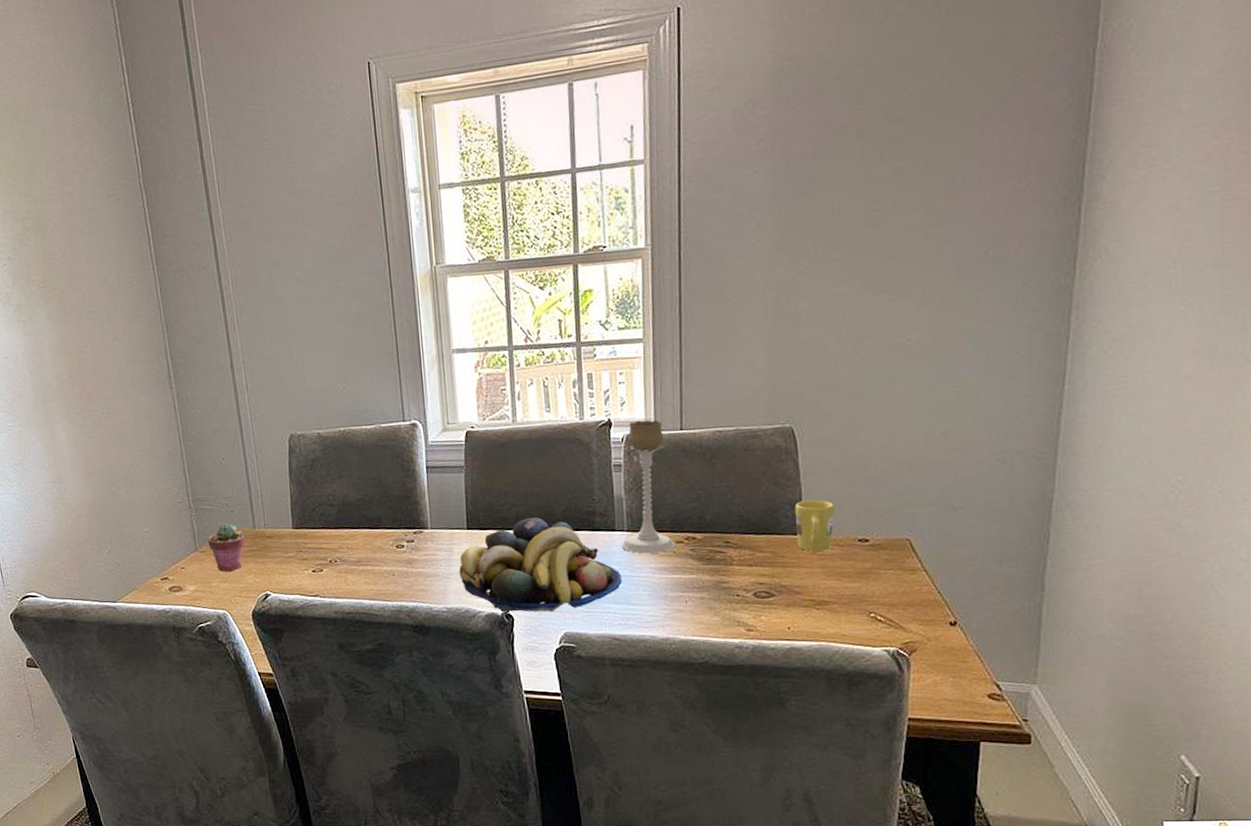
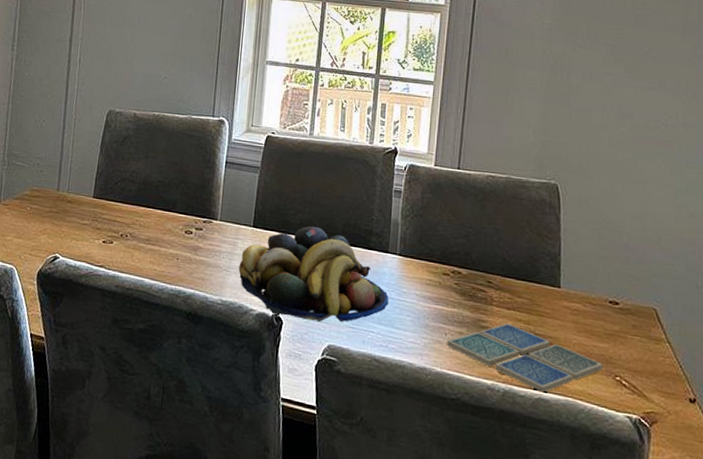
potted succulent: present [207,522,245,571] -> none [12,181,48,228]
candle holder: present [621,419,676,554] -> none [392,153,442,282]
drink coaster: none [687,580,856,642] -> present [446,323,603,393]
mug: present [794,499,836,552] -> none [553,254,591,307]

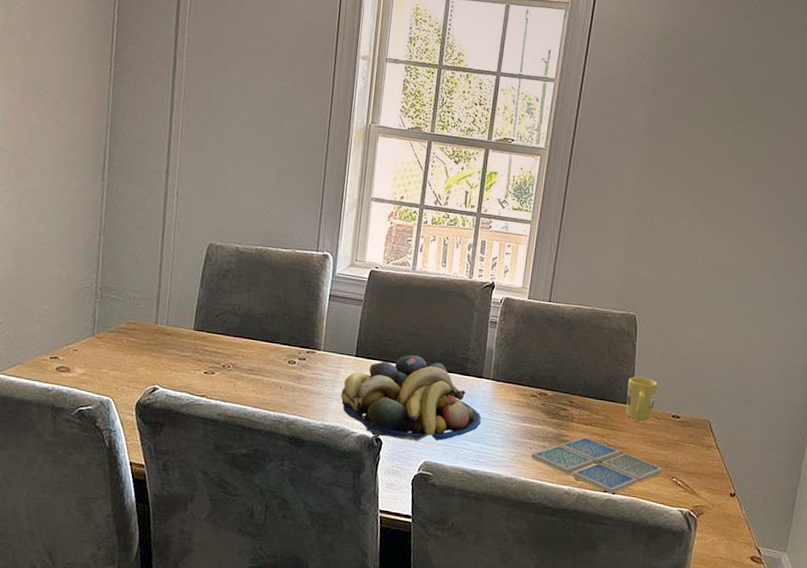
mug: none [553,254,591,307] -> present [625,376,659,421]

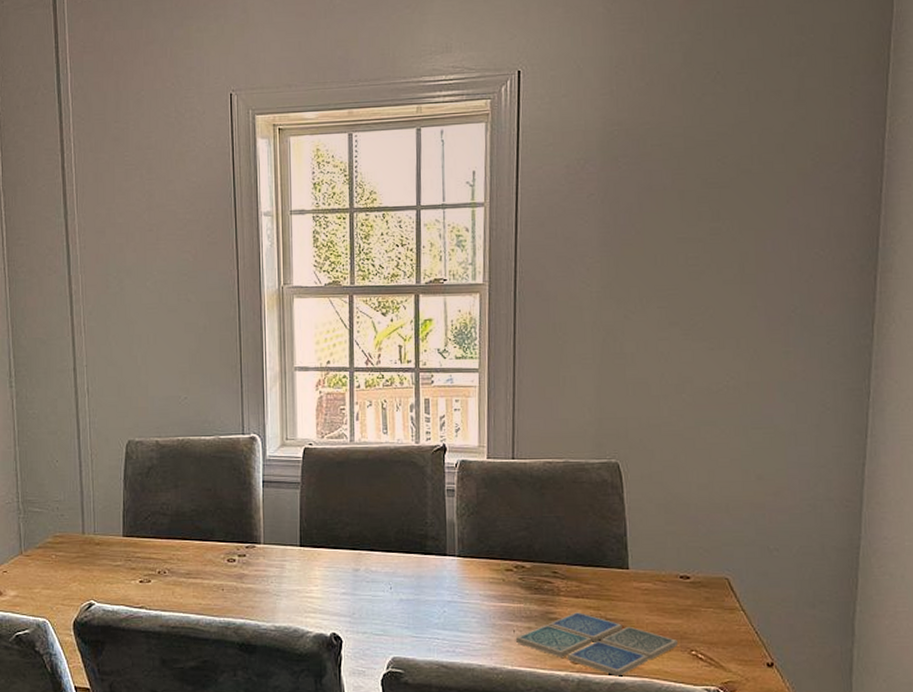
fruit bowl: present [341,355,481,441] -> none [289,538,451,635]
mug: present [625,376,659,421] -> none [619,534,659,586]

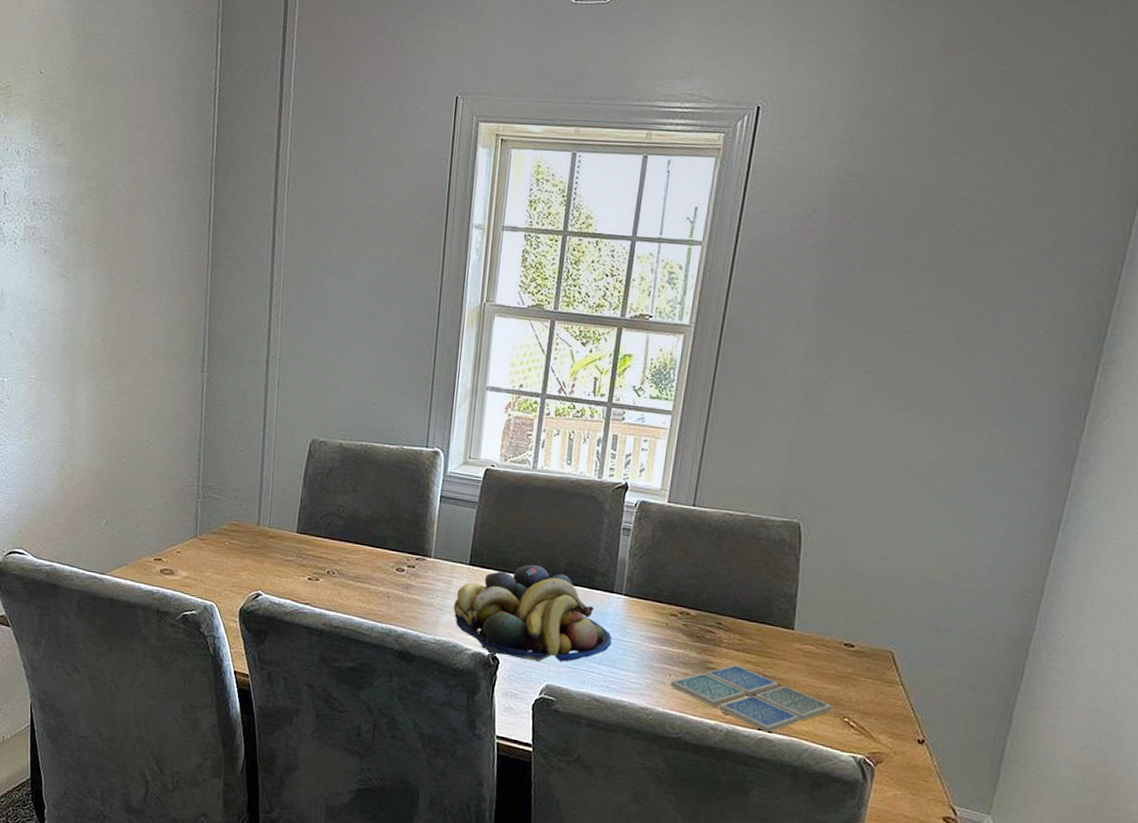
fruit bowl: none [289,538,451,635] -> present [453,565,612,662]

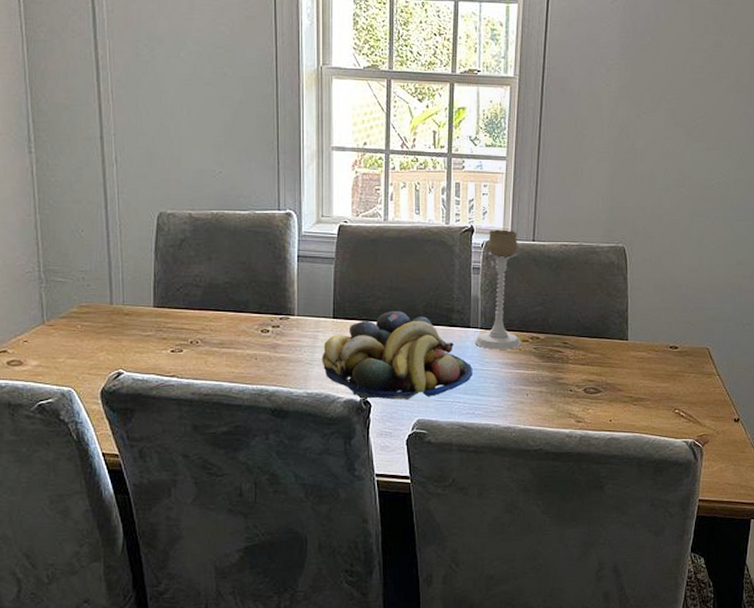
candle holder: none [616,489,676,623] -> present [474,229,522,350]
drink coaster: present [670,665,832,733] -> none [528,378,664,433]

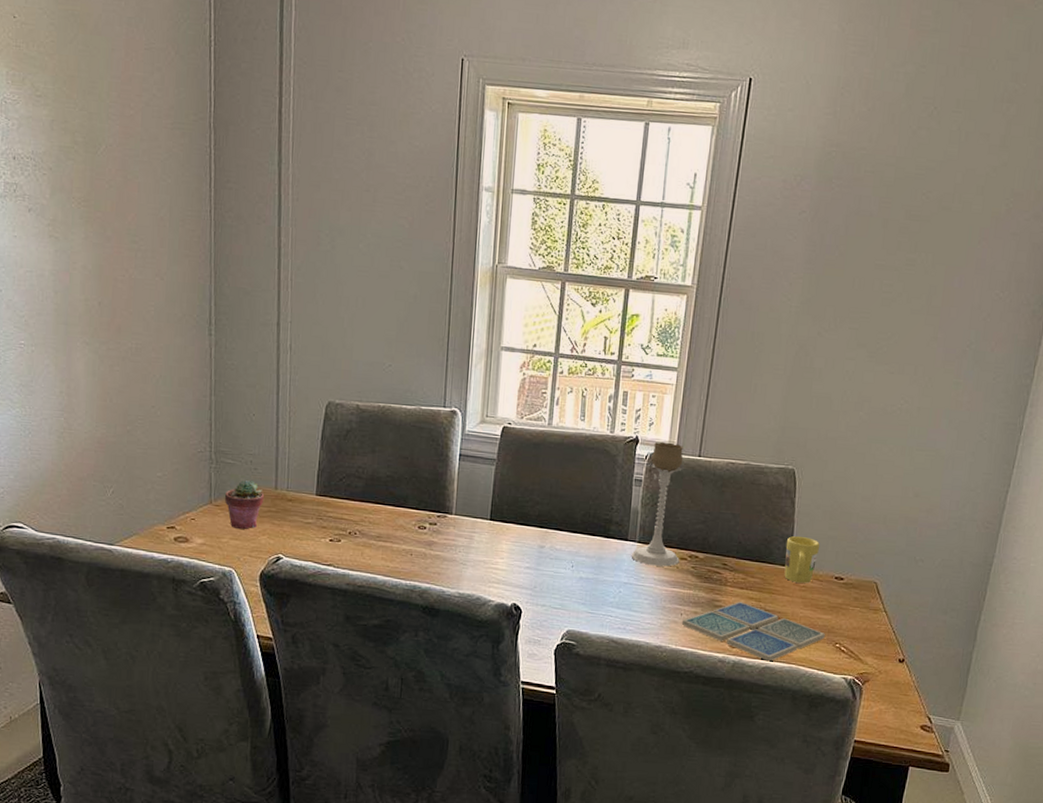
potted succulent: none [57,296,100,347] -> present [224,479,265,529]
fruit bowl: present [322,311,473,400] -> none [476,517,627,609]
drink coaster: none [528,378,664,433] -> present [681,602,825,662]
mug: none [621,310,654,355] -> present [784,535,820,583]

